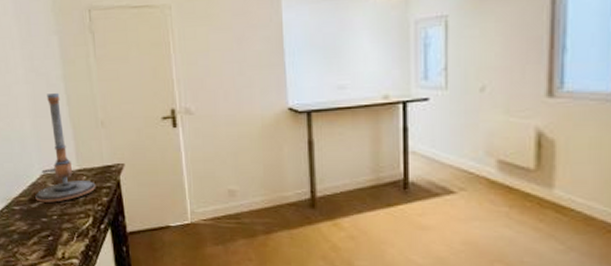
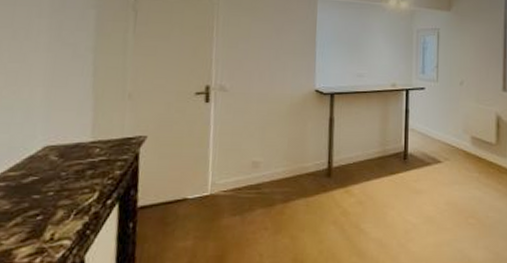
candlestick: present [35,93,96,203] -> none [30,64,110,177]

